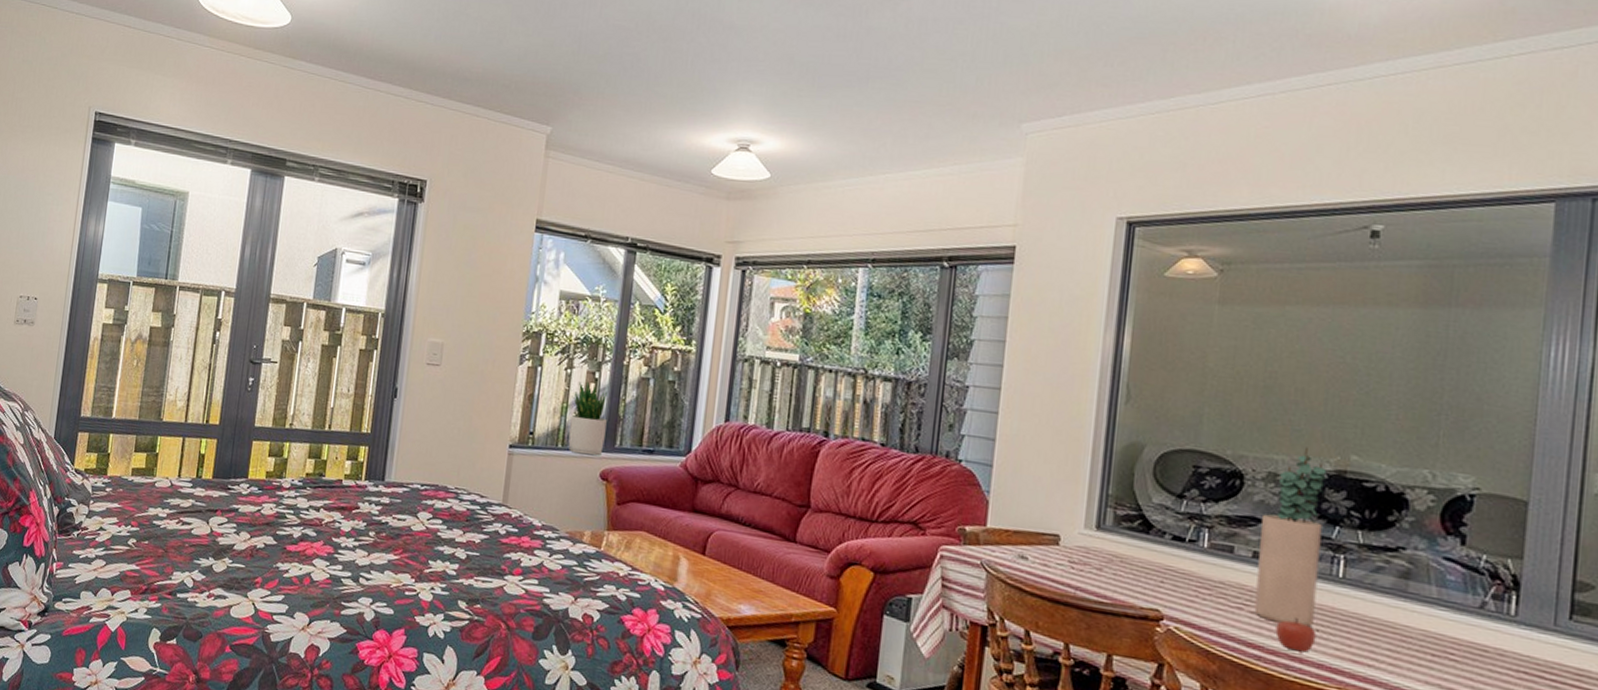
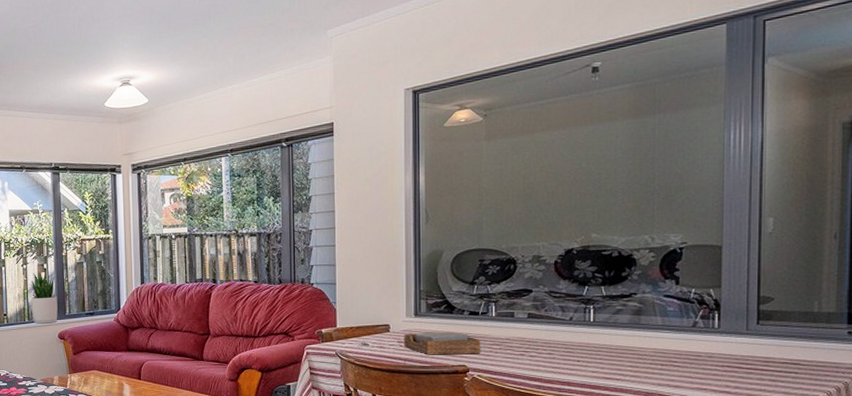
napkin holder: none [1076,551,1185,598] -> present [403,331,481,355]
vase: present [1254,447,1327,627] -> none [531,233,576,360]
fruit: present [1275,618,1317,653] -> none [549,355,578,378]

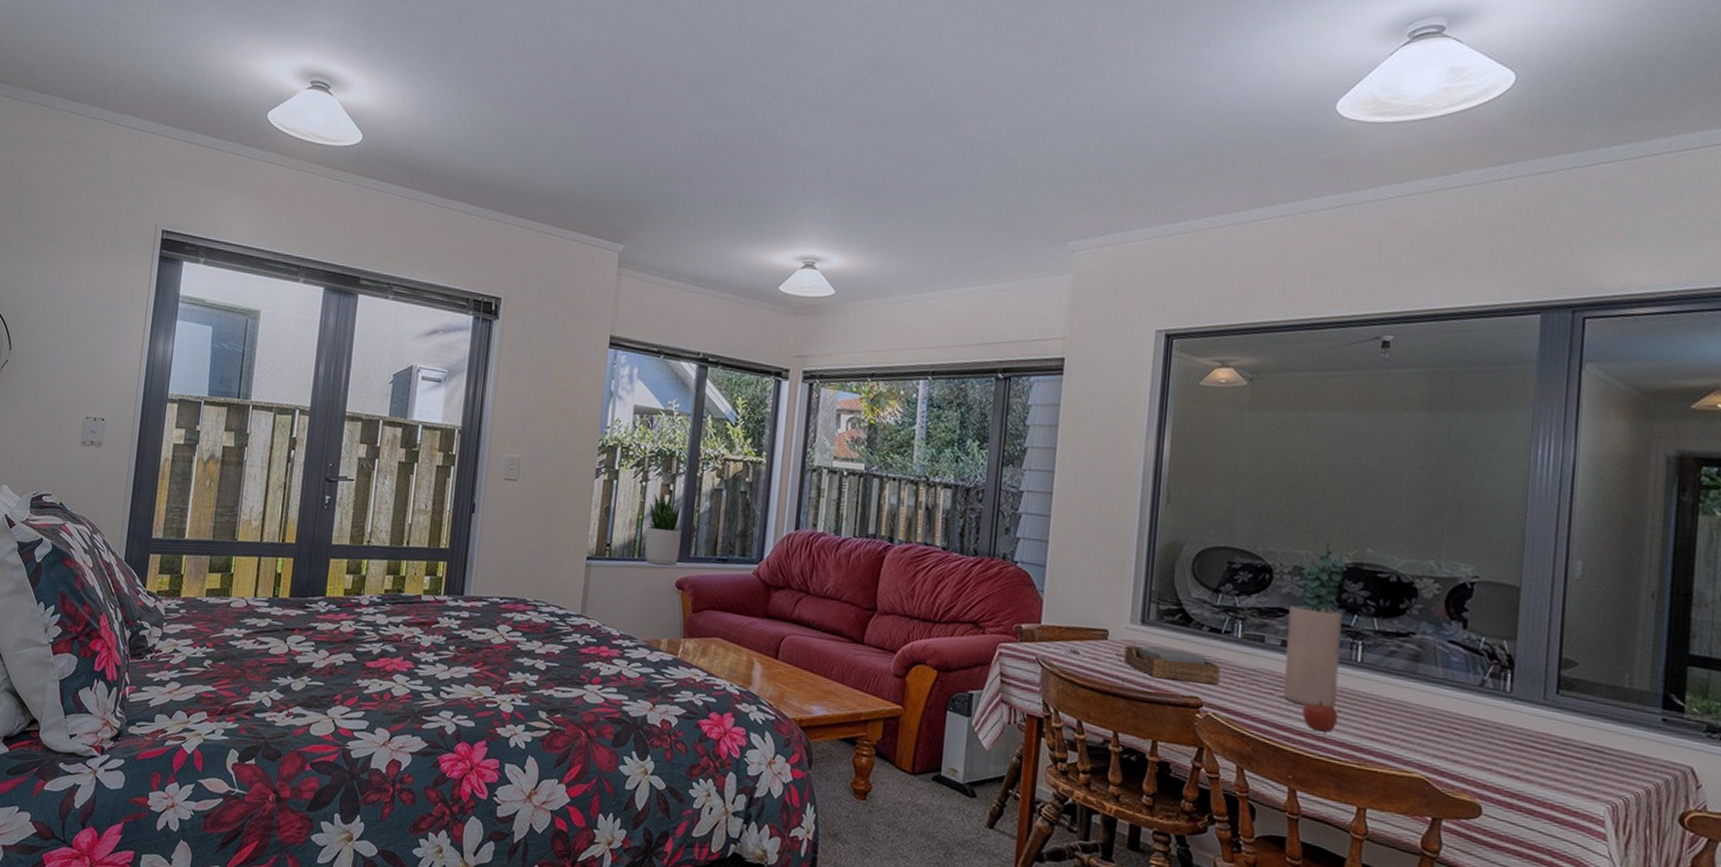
vase: none [531,233,576,360] -> present [1283,542,1346,709]
fruit: none [549,355,578,378] -> present [1302,701,1339,733]

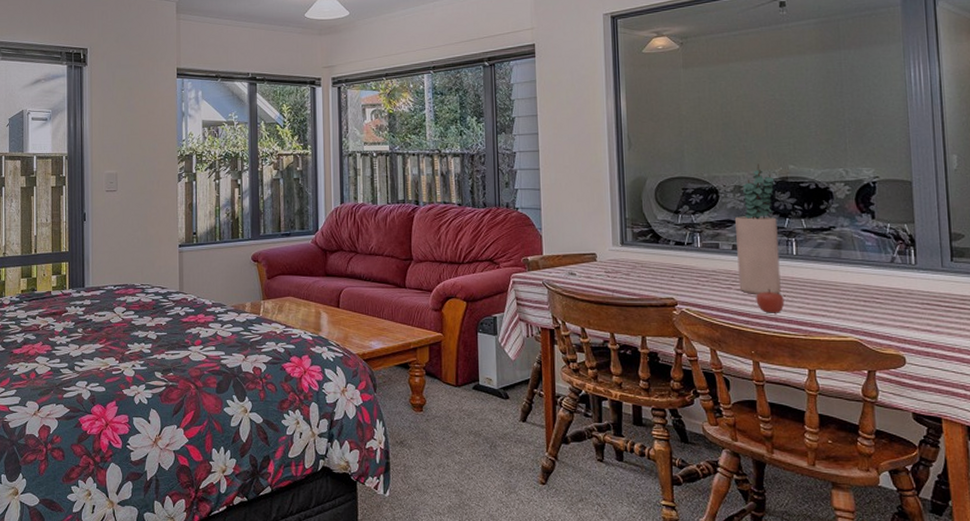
planter: present [644,493,682,566] -> none [223,187,252,244]
napkin holder: present [1123,645,1221,685] -> none [610,262,688,287]

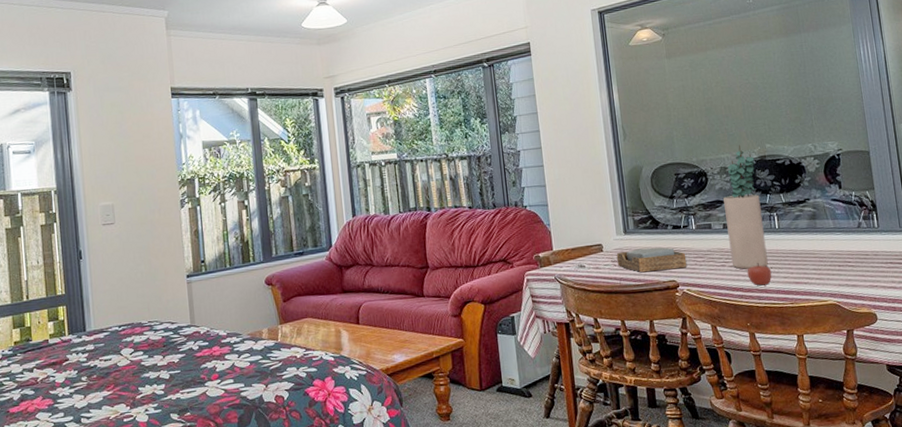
napkin holder: none [610,262,688,287] -> present [616,247,687,273]

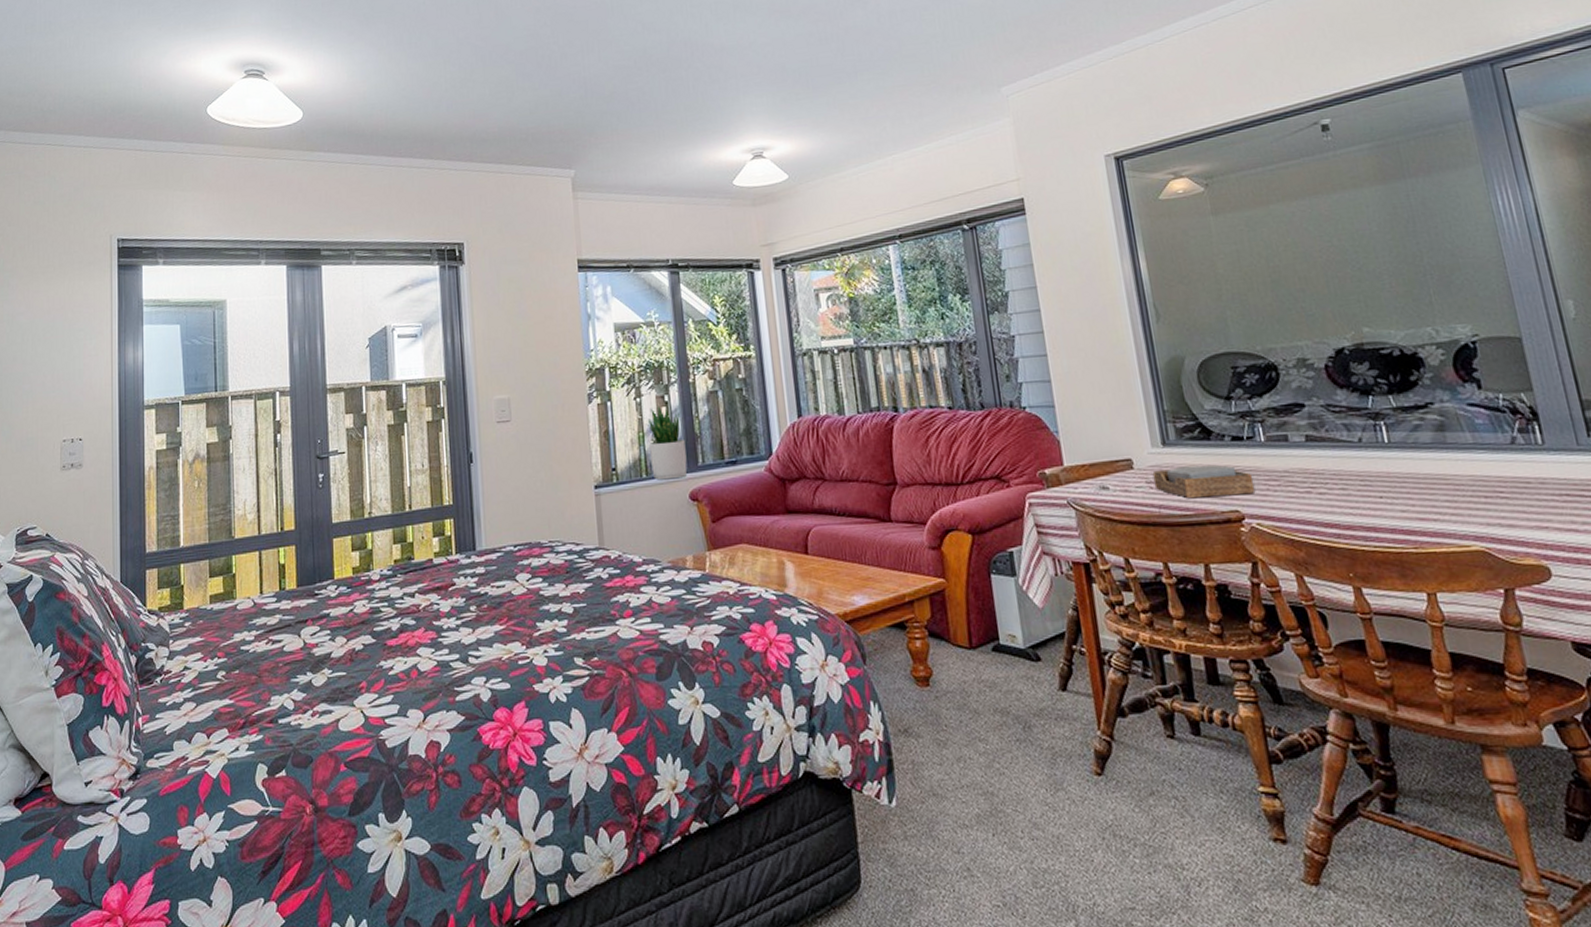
planter: none [231,209,264,270] -> present [648,406,688,480]
vase: present [722,145,768,270] -> none [1302,328,1376,498]
fruit: present [747,263,772,286] -> none [1344,490,1383,522]

